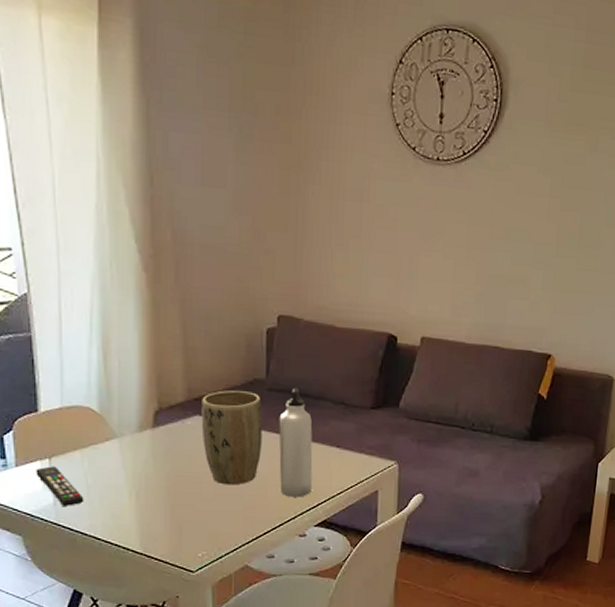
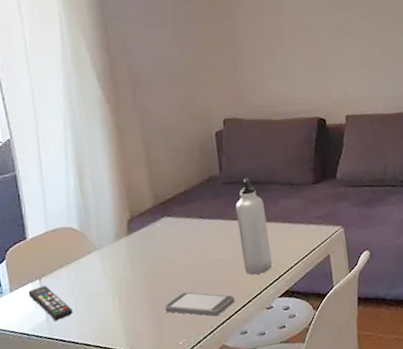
smartphone: none [186,501,265,533] -> present [164,291,235,317]
plant pot: present [201,390,263,485] -> none [167,188,224,275]

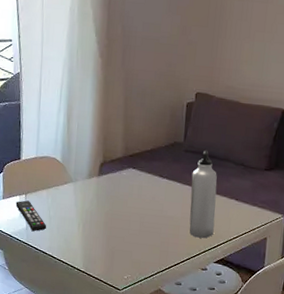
smartphone: present [164,291,235,317] -> none [117,236,177,263]

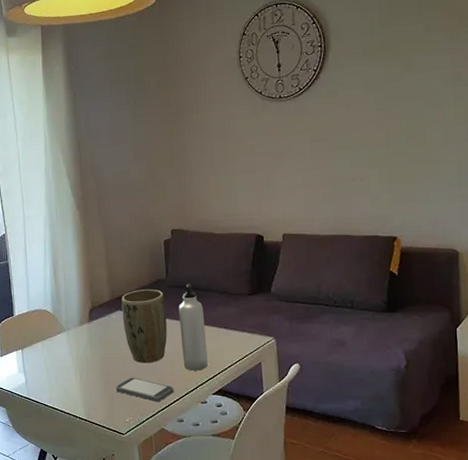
remote control: present [15,200,47,232] -> none [13,355,45,385]
smartphone: none [117,236,177,263] -> present [115,377,174,402]
plant pot: none [133,150,180,225] -> present [121,289,167,363]

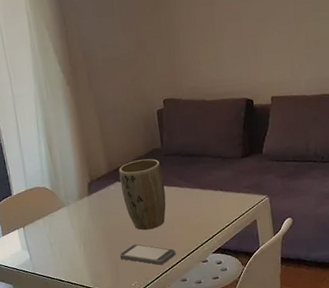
water bottle: present [178,283,208,371] -> none [175,150,207,233]

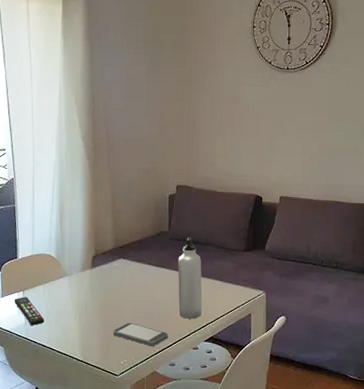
remote control: none [15,232,50,261] -> present [14,297,45,326]
plant pot: present [119,159,166,230] -> none [124,240,166,310]
water bottle: none [175,150,207,233] -> present [178,236,202,319]

